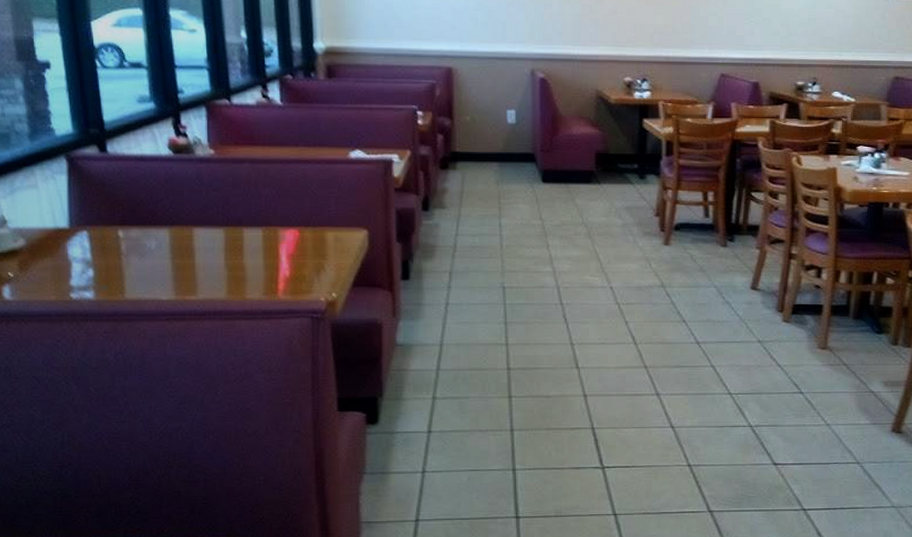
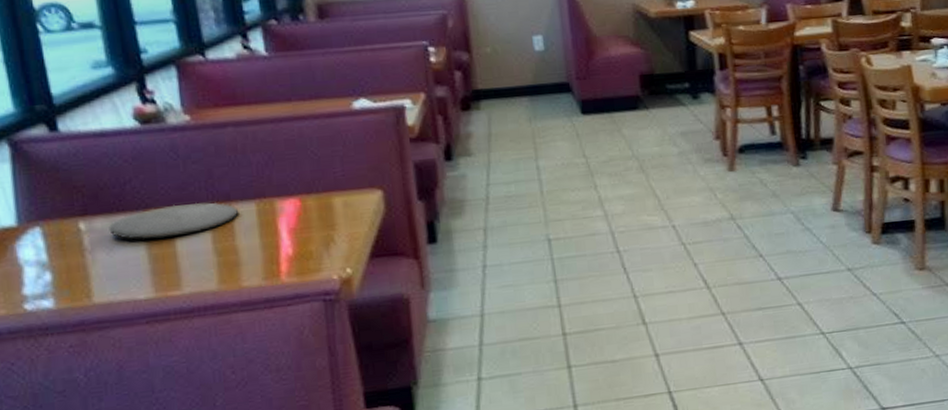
plate: none [142,224,247,251] -> present [109,202,238,240]

